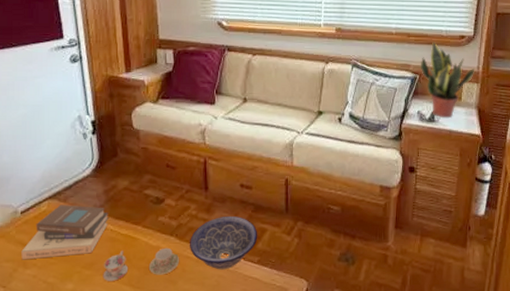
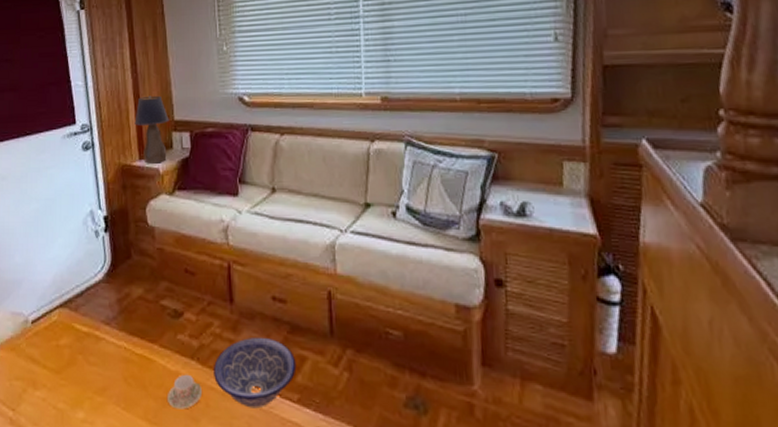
books: present [21,205,108,260] -> none [31,315,122,379]
teacup: present [103,250,129,281] -> none [116,373,144,413]
table lamp: none [121,16,155,76] -> present [134,95,169,164]
potted plant: present [421,41,475,119] -> none [499,107,580,212]

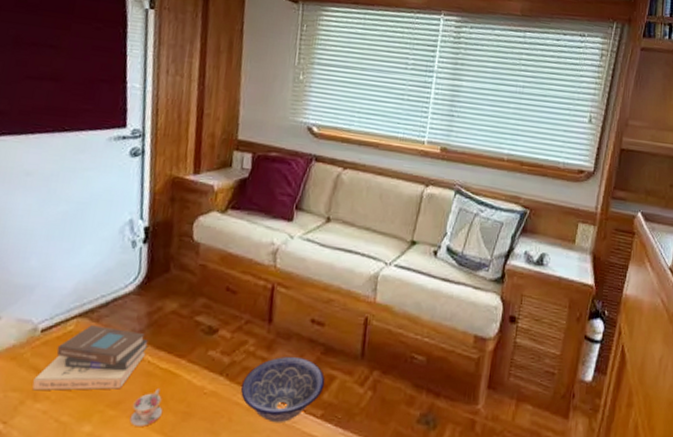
books: none [31,315,122,379] -> present [32,325,148,391]
teacup: none [116,373,144,413] -> present [129,387,163,426]
table lamp: present [134,95,169,164] -> none [194,111,233,181]
teacup: present [166,374,203,409] -> none [187,389,227,424]

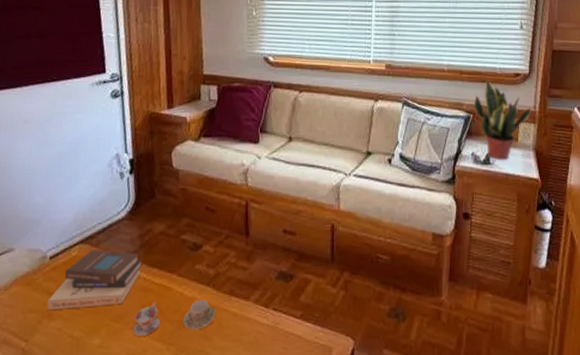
teacup: none [187,389,227,424] -> present [182,299,217,330]
decorative bowl: present [241,356,326,423] -> none [227,264,301,325]
potted plant: none [532,173,593,264] -> present [474,79,532,161]

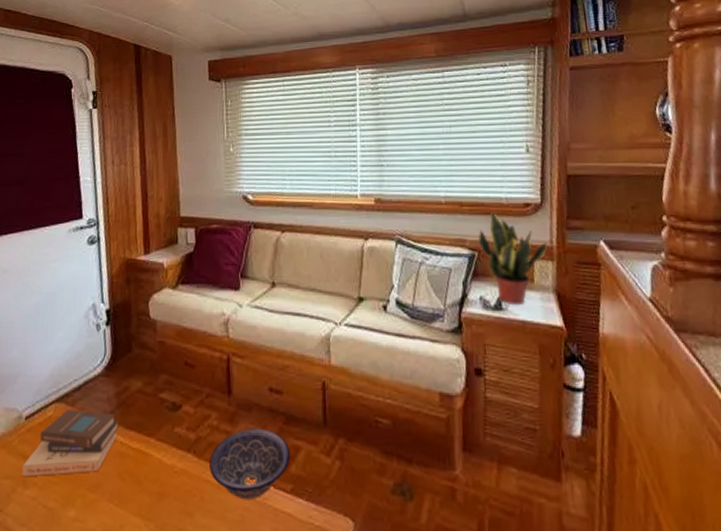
teacup: present [132,301,161,336] -> none [109,468,139,509]
teacup: present [182,299,217,330] -> none [161,467,198,504]
decorative bowl: none [227,264,301,325] -> present [210,428,291,500]

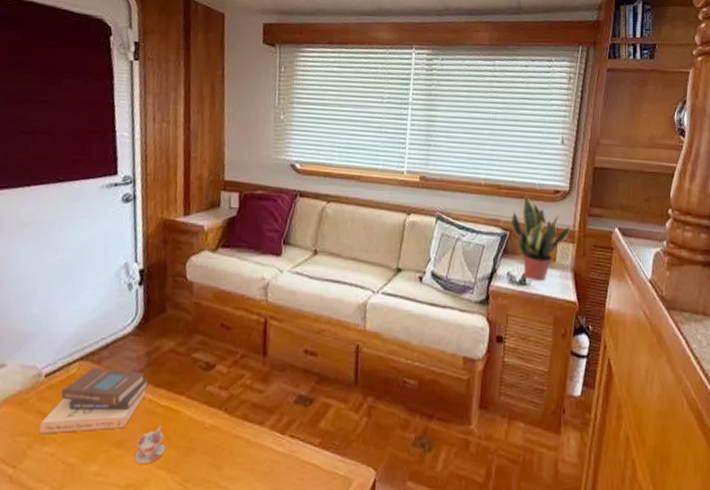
teacup: none [109,468,139,509] -> present [134,425,166,464]
decorative bowl: present [210,428,291,500] -> none [240,387,321,453]

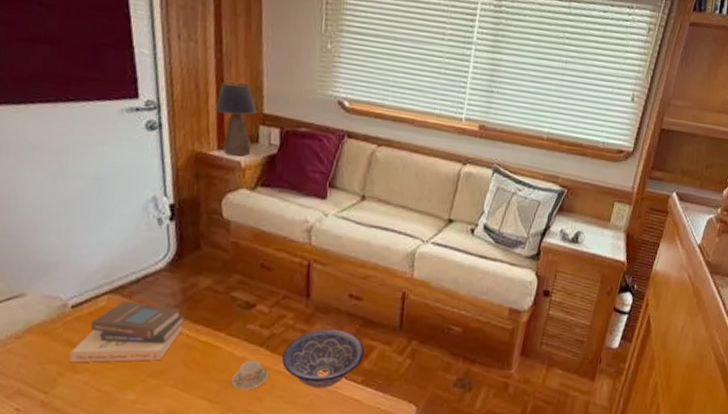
teacup: present [134,425,166,464] -> none [173,358,206,394]
table lamp: none [182,154,220,221] -> present [215,82,258,157]
teacup: none [189,424,228,458] -> present [230,359,270,390]
decorative bowl: none [240,387,321,453] -> present [282,328,365,389]
potted plant: present [512,195,571,282] -> none [570,153,630,241]

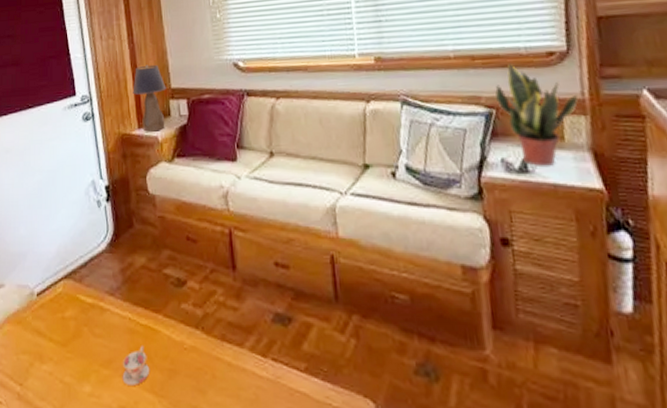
books: present [70,301,185,363] -> none [38,286,126,353]
teacup: none [173,358,206,394] -> present [122,344,150,385]
teacup: present [230,359,270,390] -> none [172,344,209,381]
decorative bowl: present [282,328,365,389] -> none [219,304,303,379]
potted plant: none [570,153,630,241] -> present [495,62,579,168]

